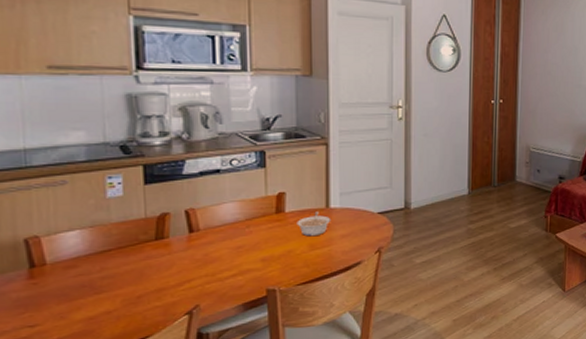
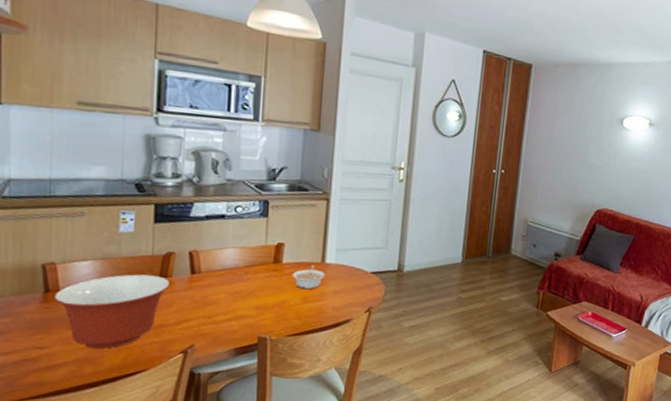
mixing bowl: none [41,238,168,320] -> present [54,274,171,349]

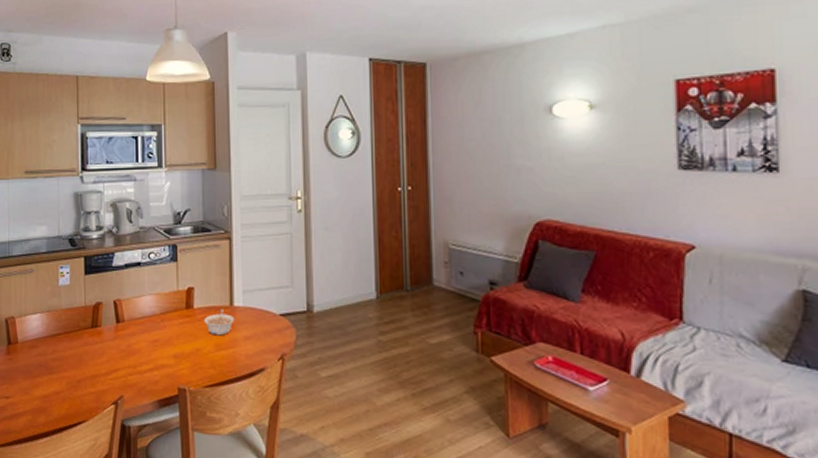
mixing bowl: present [54,274,171,349] -> none [15,325,101,399]

